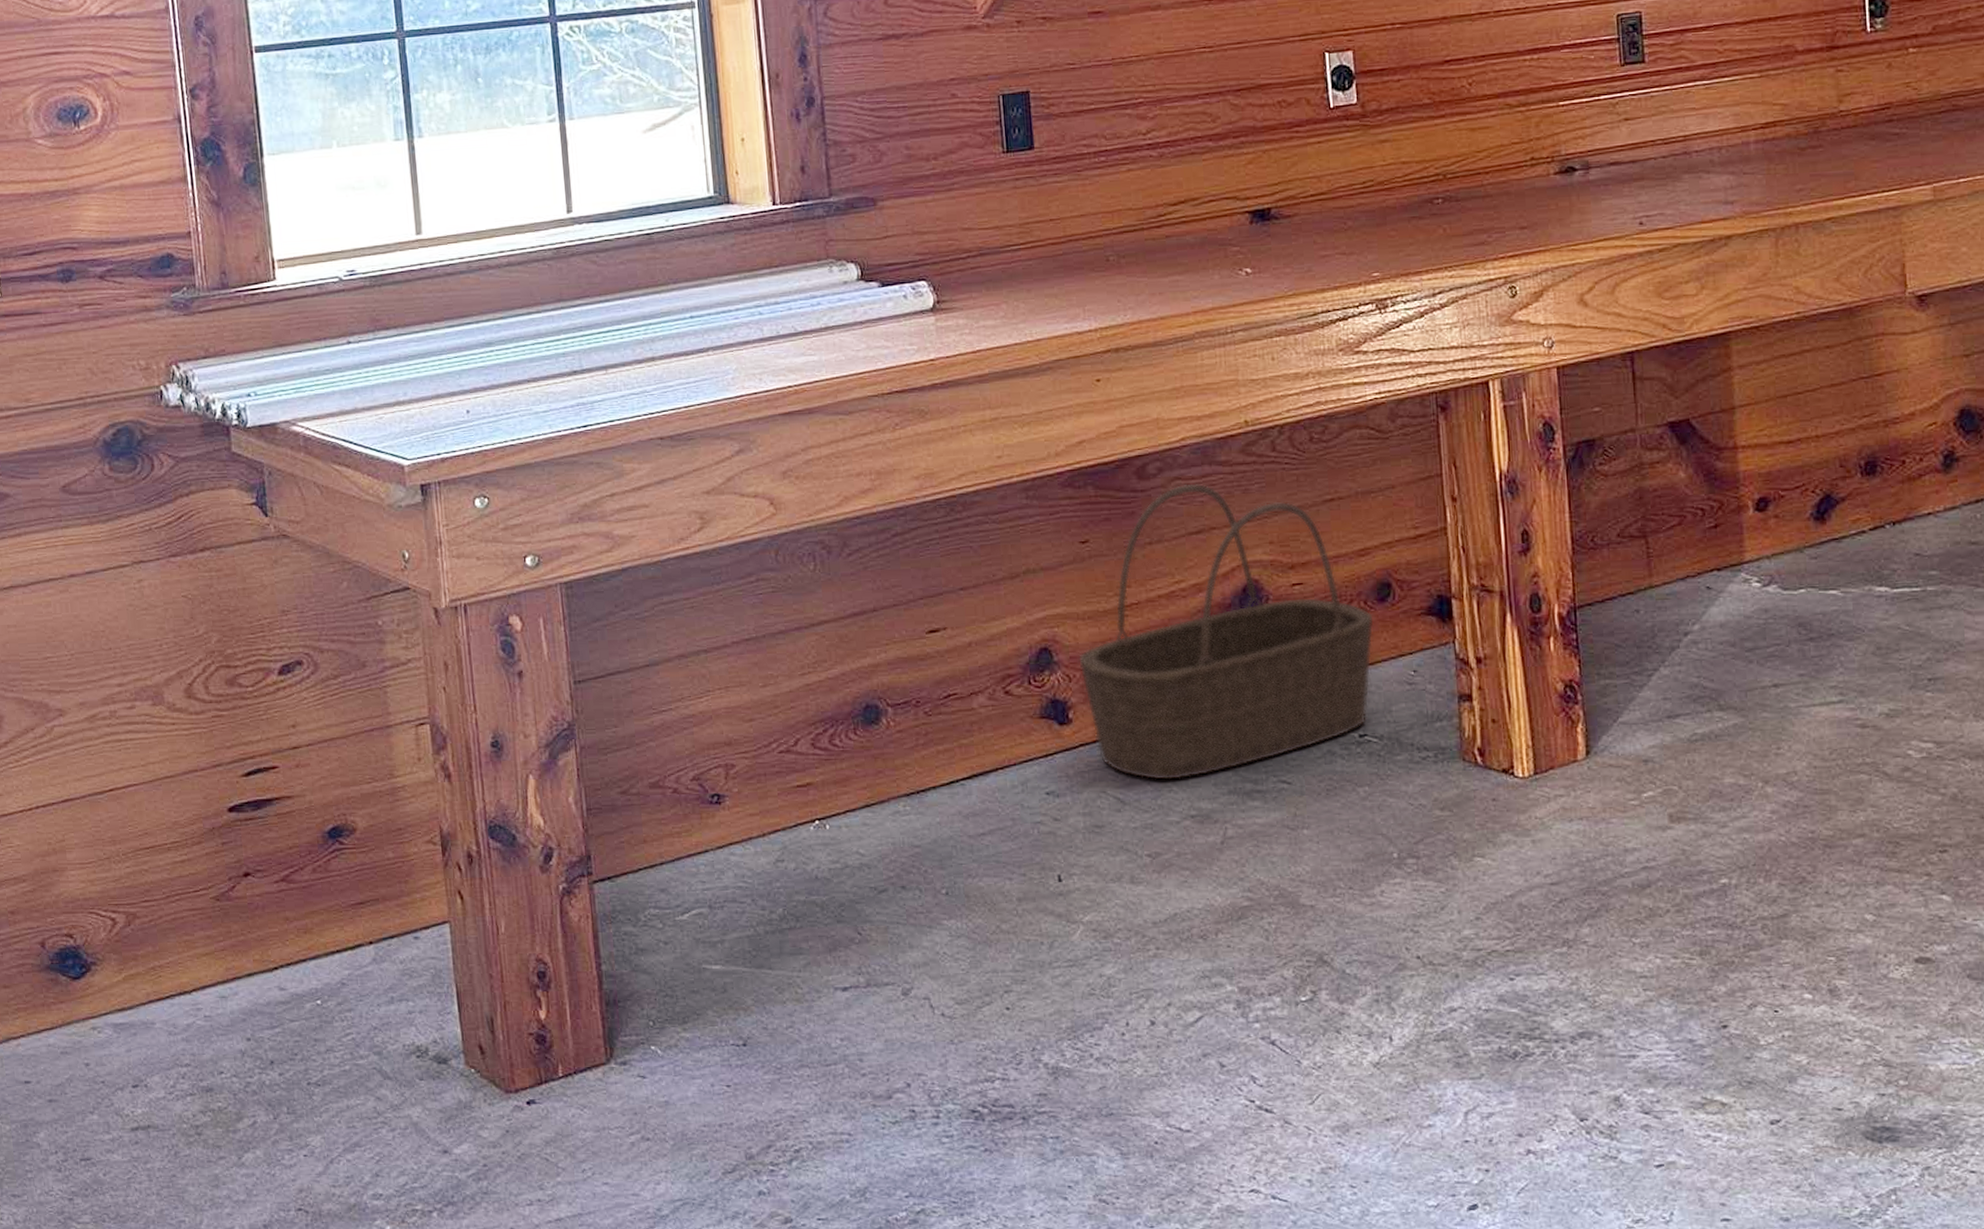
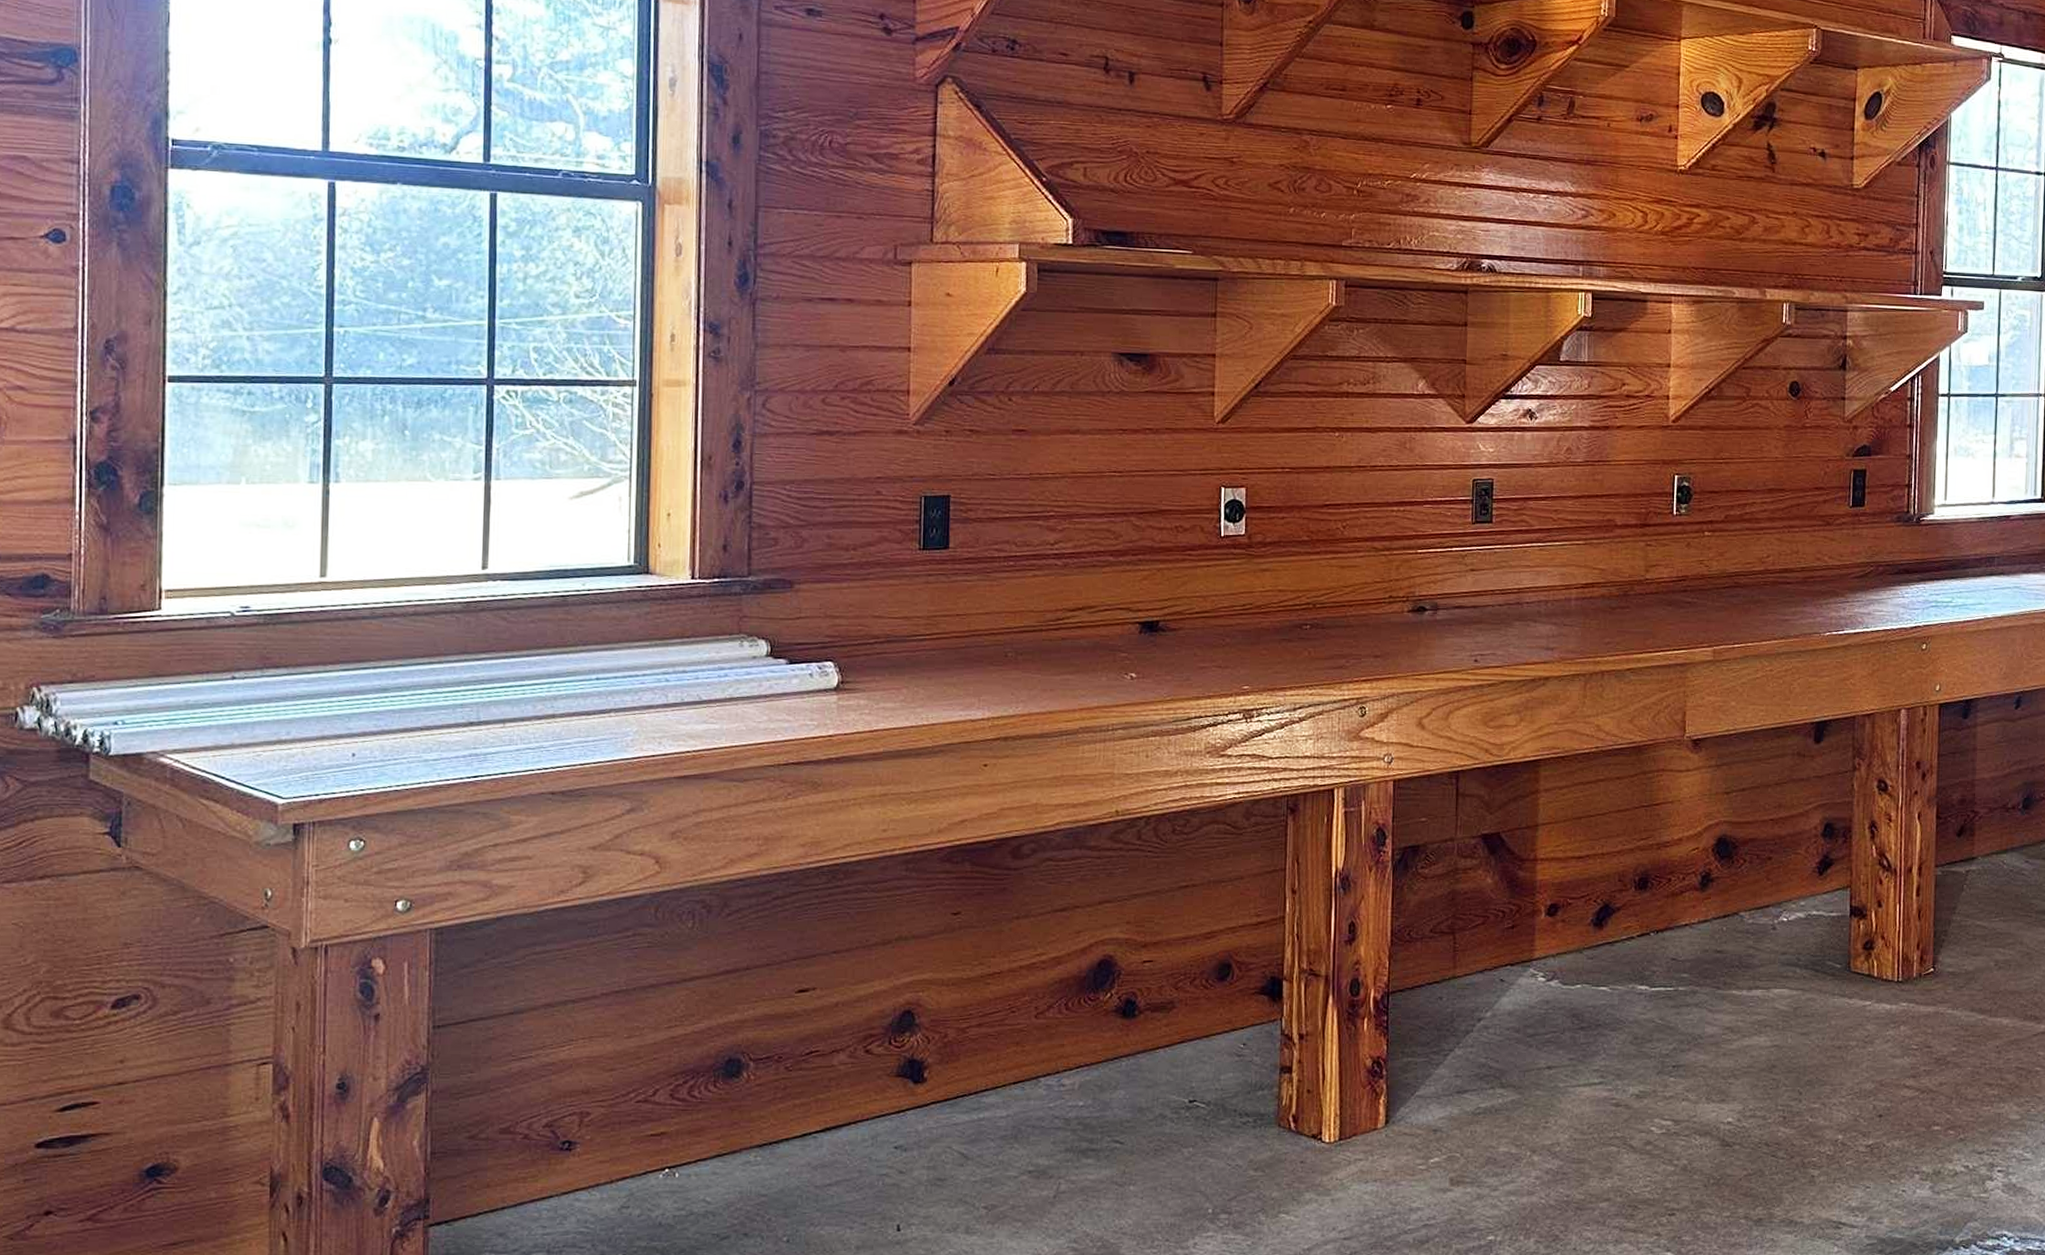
basket: present [1077,483,1375,781] -> none [938,865,1214,1138]

